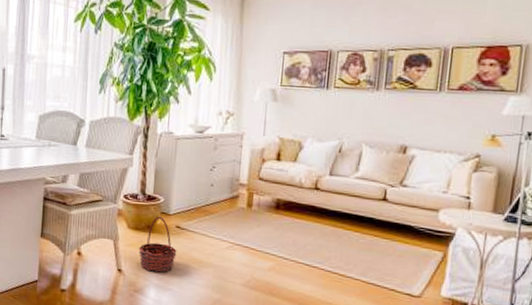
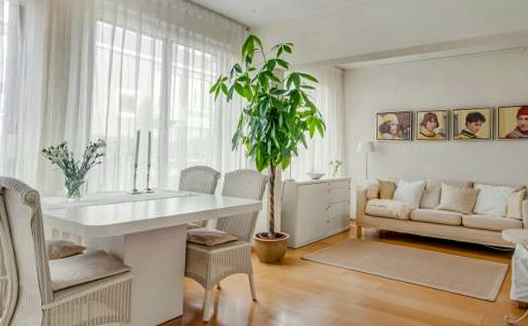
basket: present [139,216,177,273] -> none [270,250,302,299]

